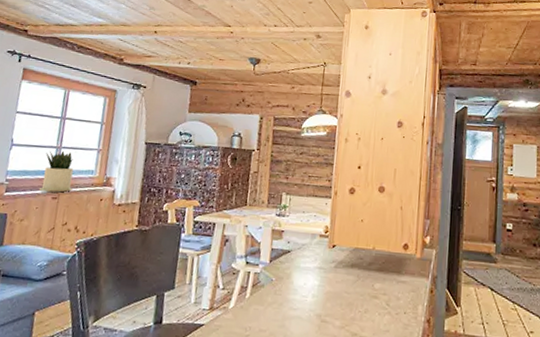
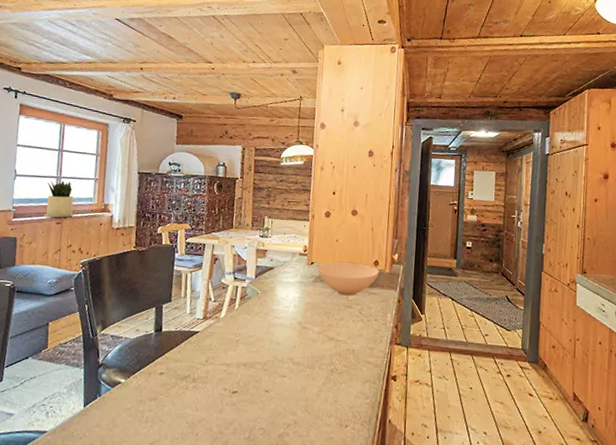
bowl: none [340,244,409,285] -> present [317,261,379,296]

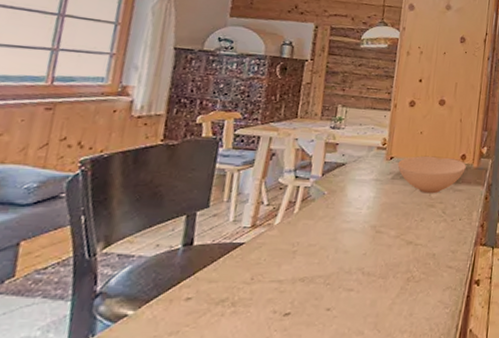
planter: present [43,180,75,219] -> none [25,53,77,103]

